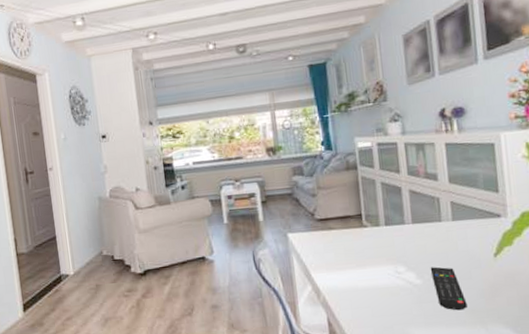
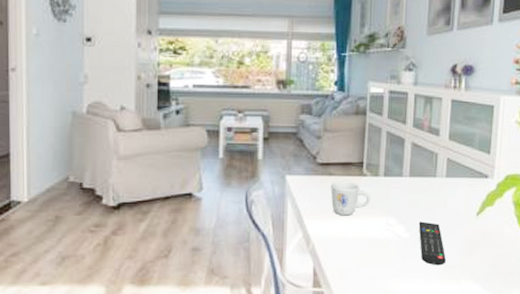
mug: none [332,233,375,267] -> present [331,180,370,216]

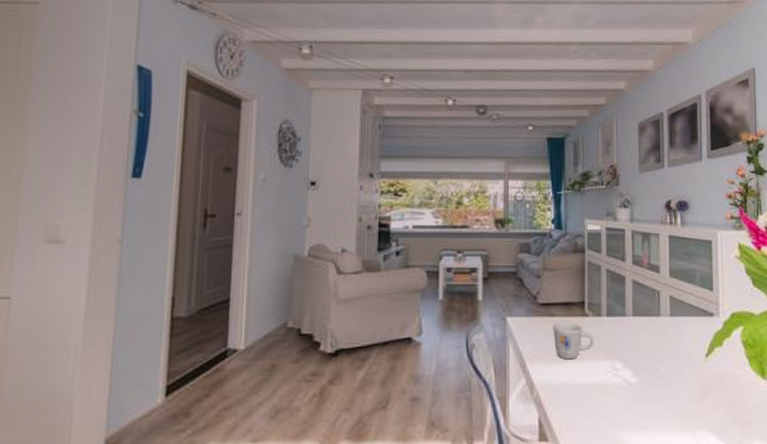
remote control: present [418,221,446,266] -> none [646,364,678,414]

